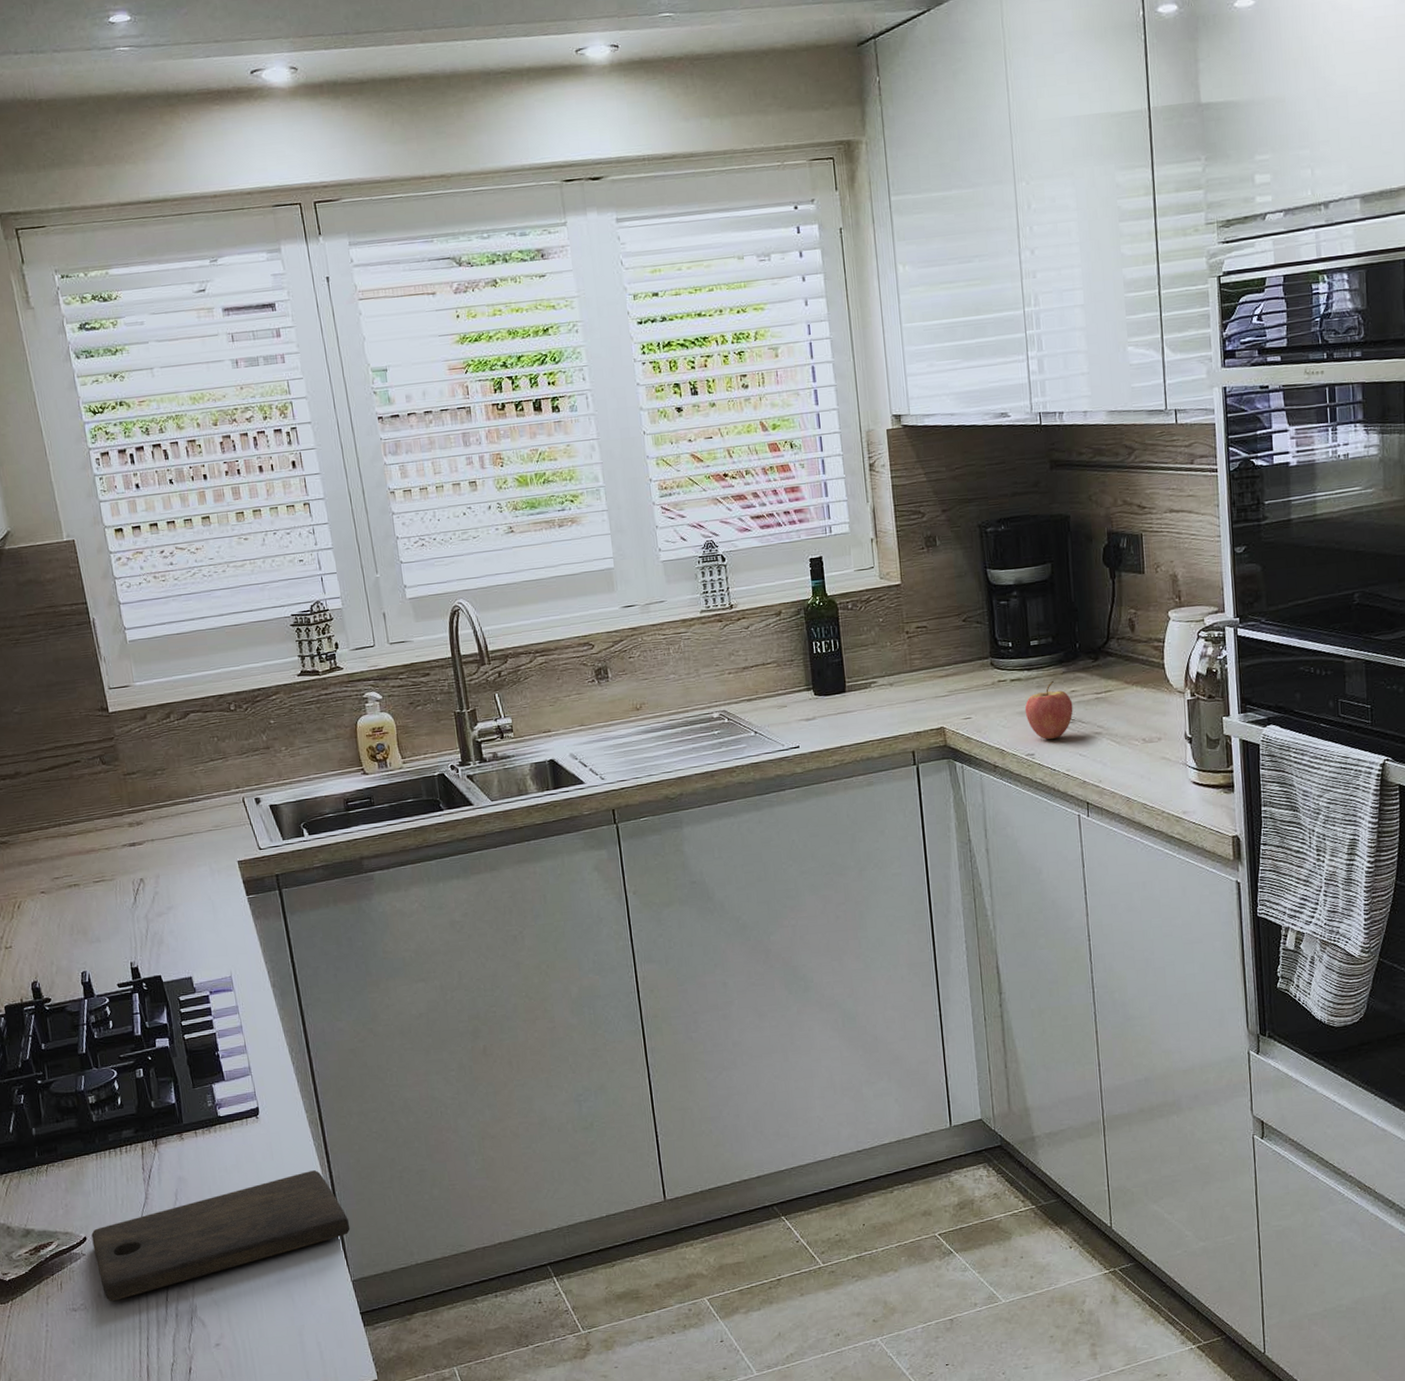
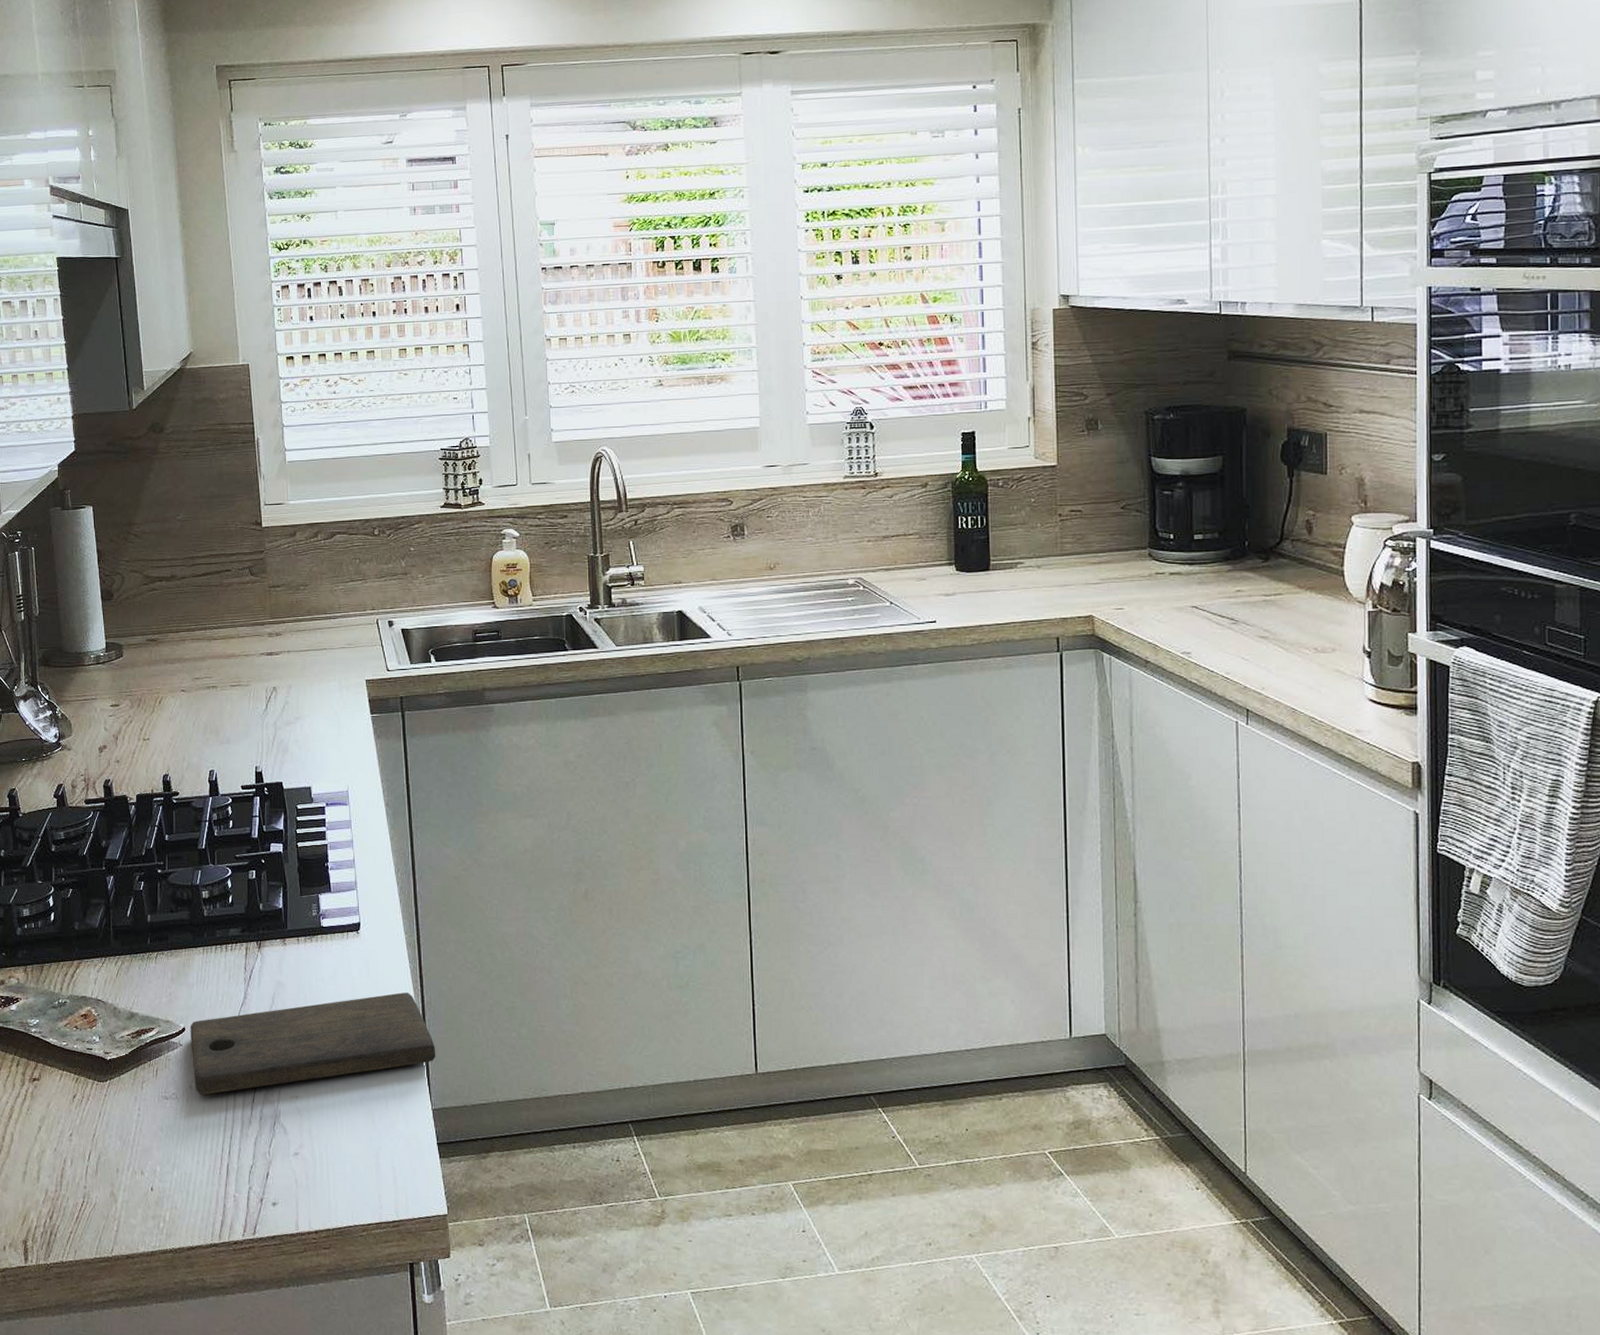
fruit: present [1024,680,1073,740] -> none [1183,577,1237,640]

